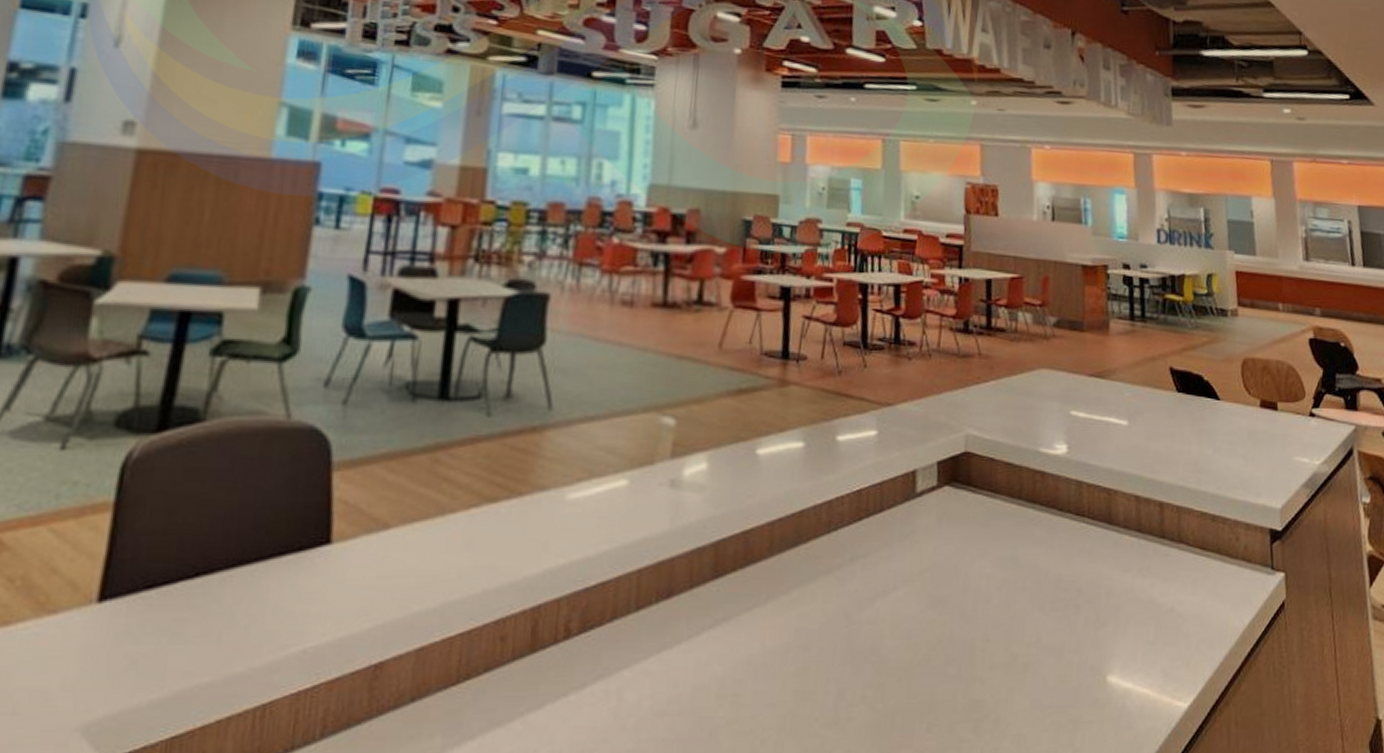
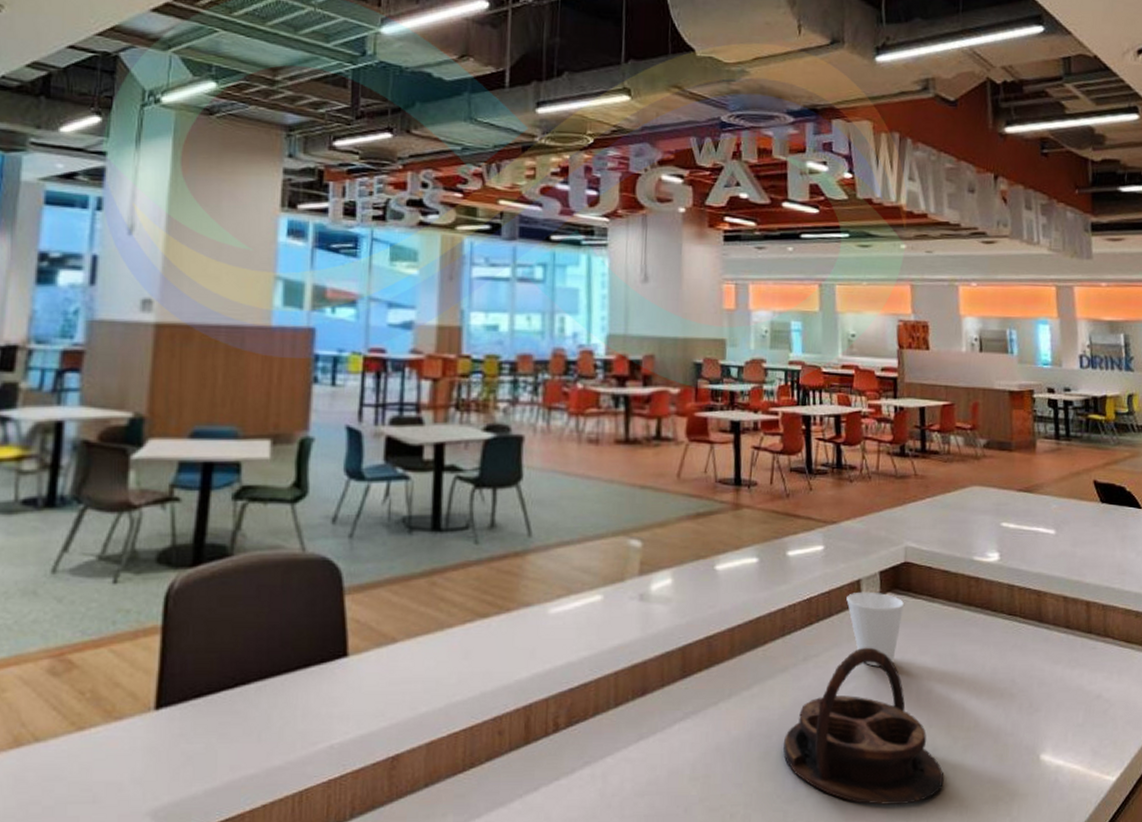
serving tray: none [823,547,1001,732] -> present [783,647,944,806]
cup: none [900,484,964,570] -> present [846,591,905,667]

